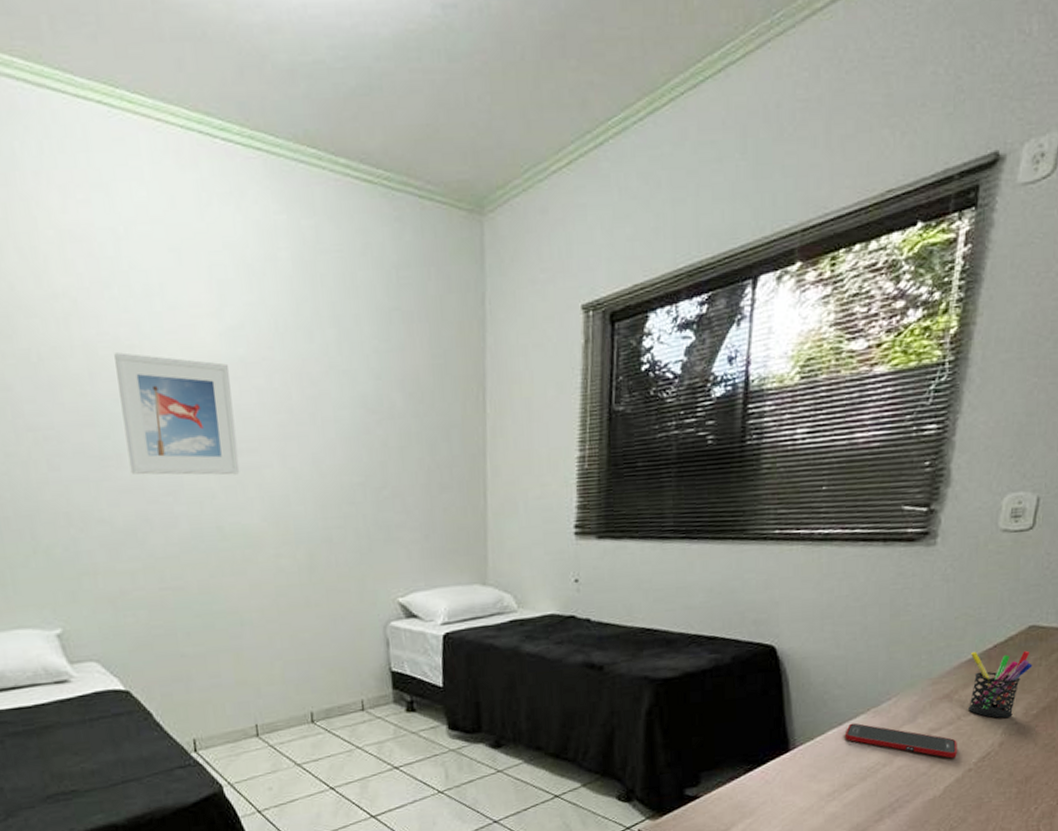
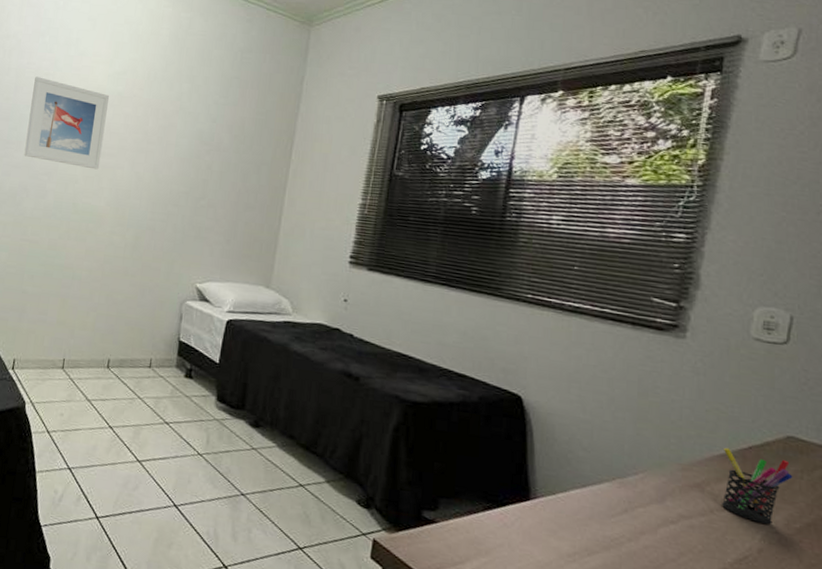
cell phone: present [844,723,957,759] -> none [588,488,710,553]

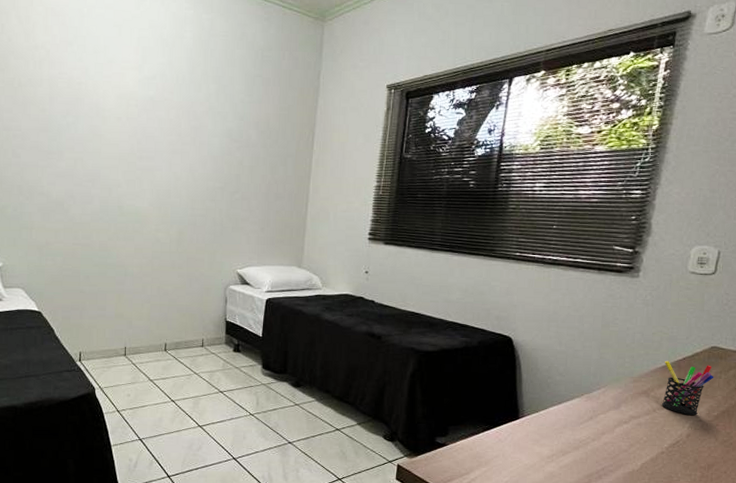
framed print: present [24,76,110,170] -> none [66,86,142,173]

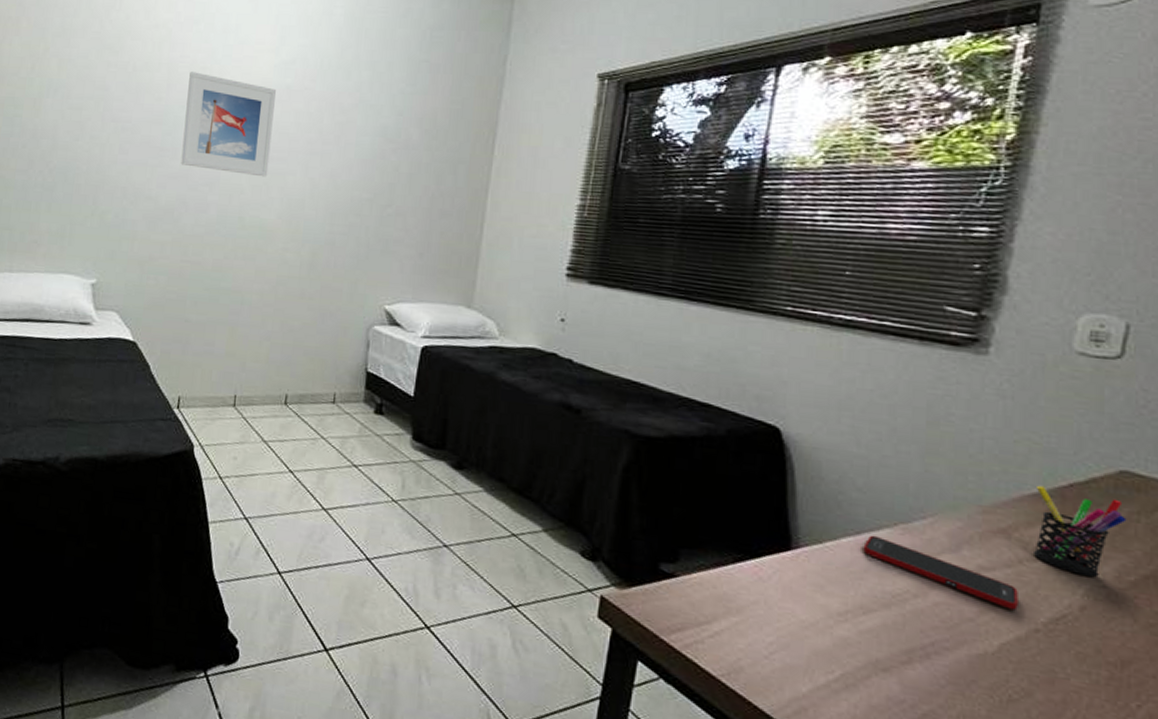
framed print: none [66,86,142,173] -> present [181,71,277,177]
cell phone: none [563,403,653,442] -> present [863,535,1018,611]

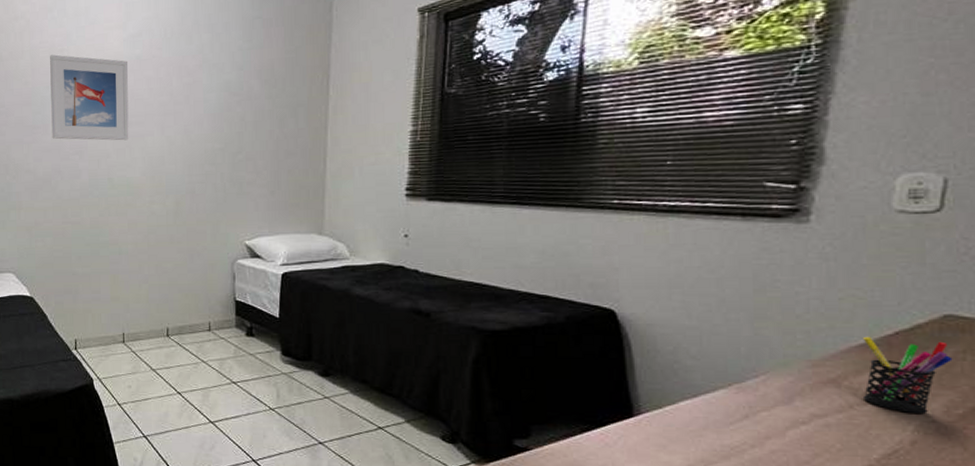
cell phone: present [863,535,1018,611] -> none [700,396,851,450]

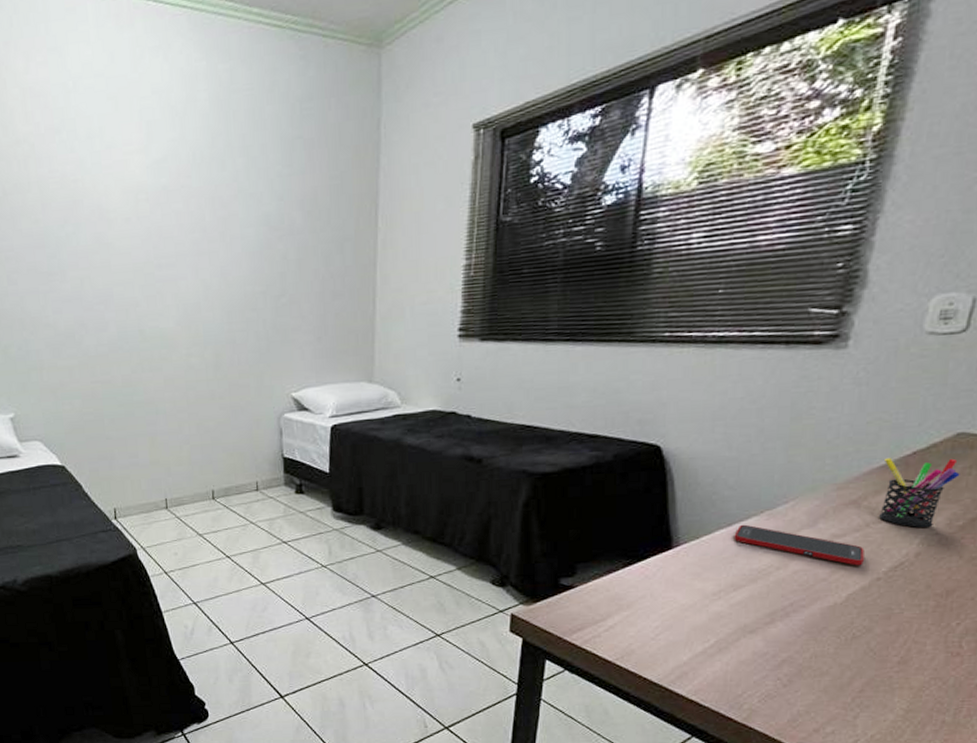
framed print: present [50,54,129,141] -> none [62,186,160,287]
cell phone: none [700,396,851,450] -> present [734,524,864,566]

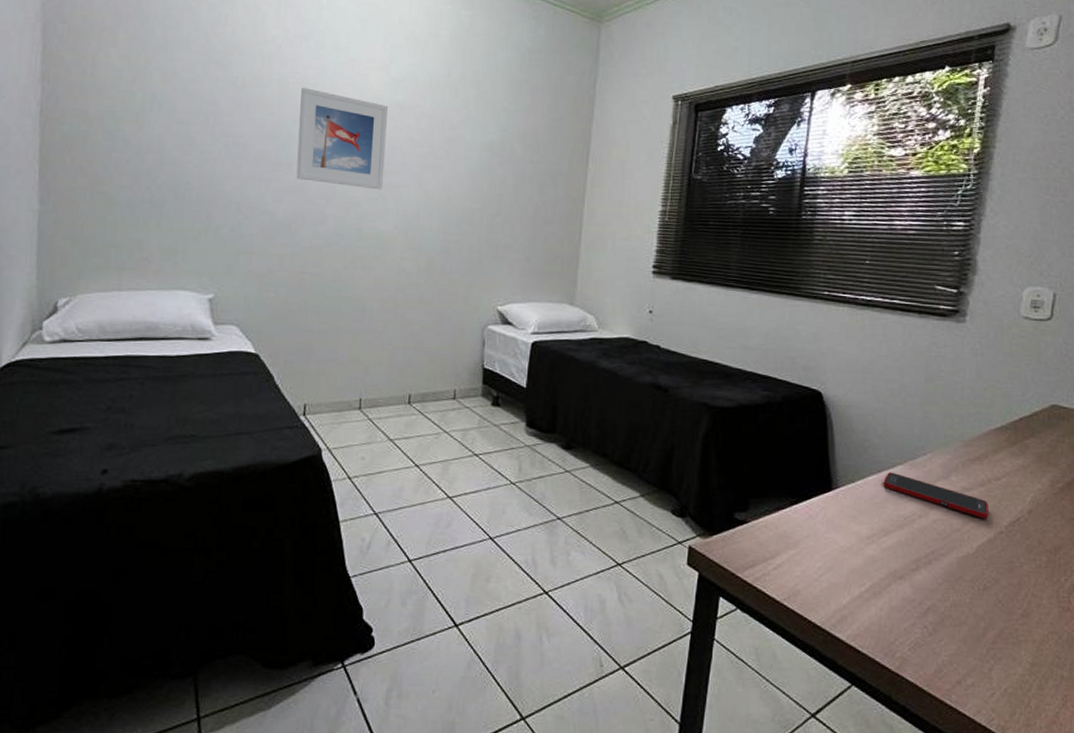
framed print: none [62,186,160,287] -> present [296,87,389,190]
pen holder: present [878,457,960,528] -> none [997,421,1056,487]

